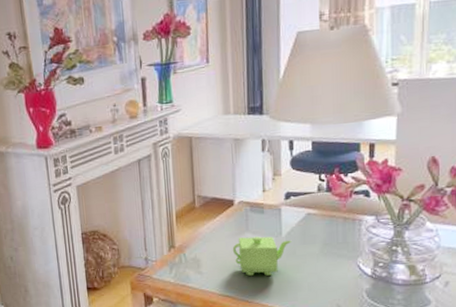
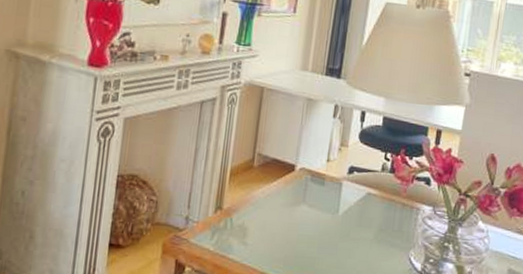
teapot: present [232,236,292,276] -> none [284,209,348,257]

